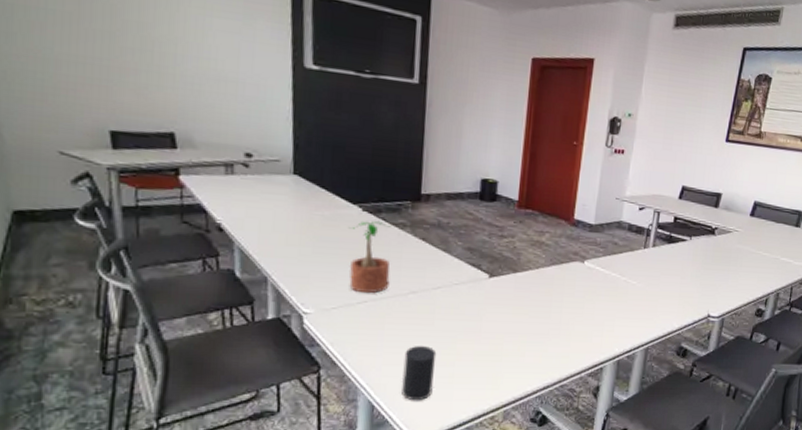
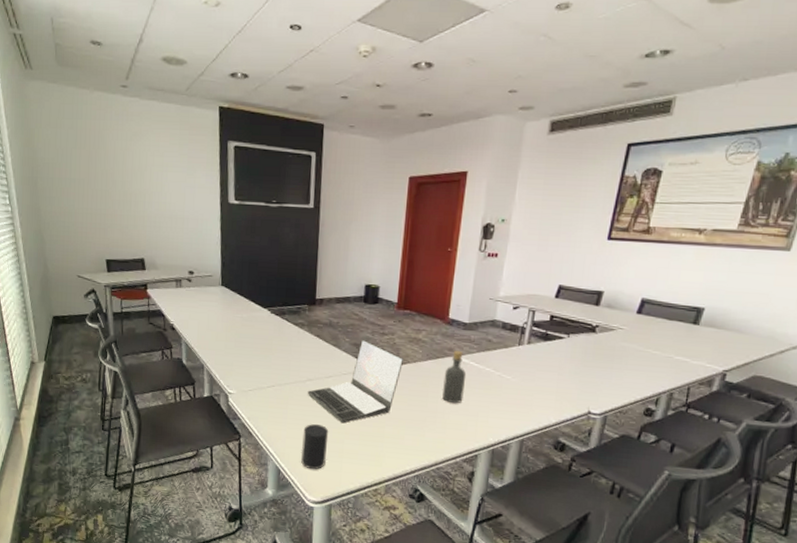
potted plant: present [348,221,392,294] -> none [260,321,293,380]
laptop: none [409,242,524,343] -> present [307,339,403,423]
bottle: none [566,254,592,313] -> present [442,350,467,404]

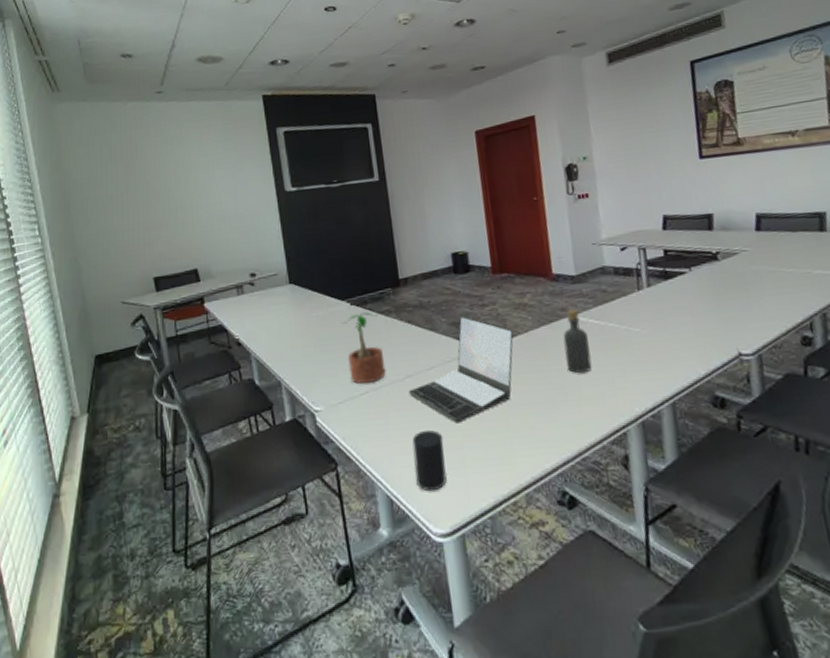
potted plant: none [260,321,293,380] -> present [341,312,386,385]

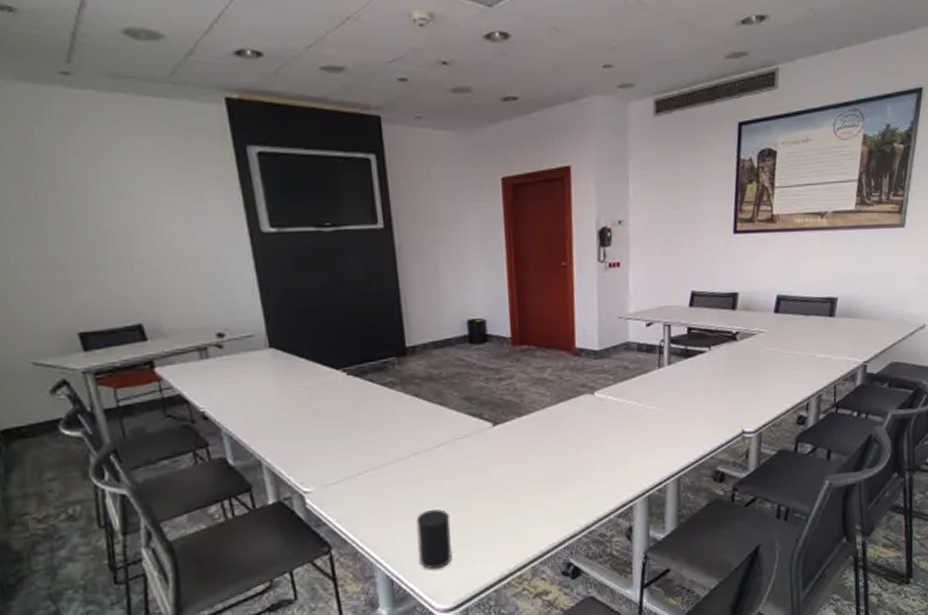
potted plant: present [341,312,386,385] -> none [335,384,388,463]
laptop: present [408,315,513,424] -> none [413,390,530,502]
bottle: present [563,308,592,374] -> none [580,384,607,451]

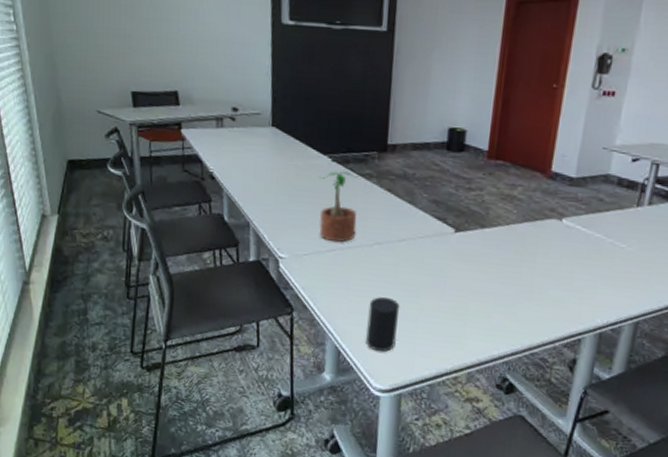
potted plant: none [335,384,388,463] -> present [319,171,359,243]

